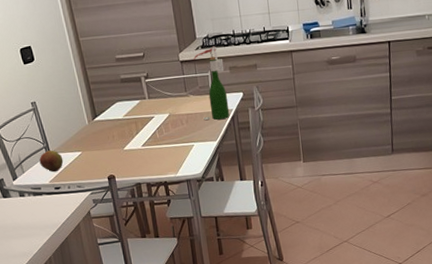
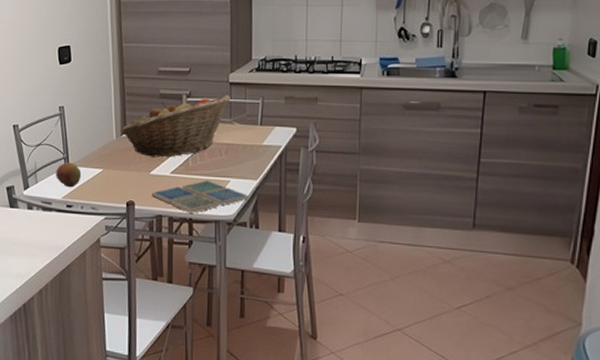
fruit basket: none [91,71,184,135] -> present [120,94,231,157]
drink coaster: none [129,147,212,177] -> present [152,180,249,213]
wine bottle: present [194,46,230,120] -> none [245,70,279,155]

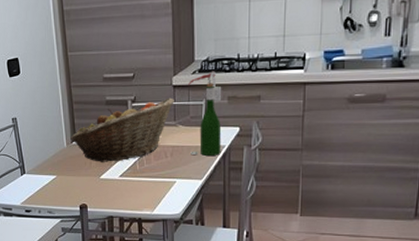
apple: present [56,162,82,188] -> none [14,171,37,194]
drink coaster: present [152,180,249,213] -> none [103,181,194,213]
wine bottle: none [245,70,279,155] -> present [188,71,222,156]

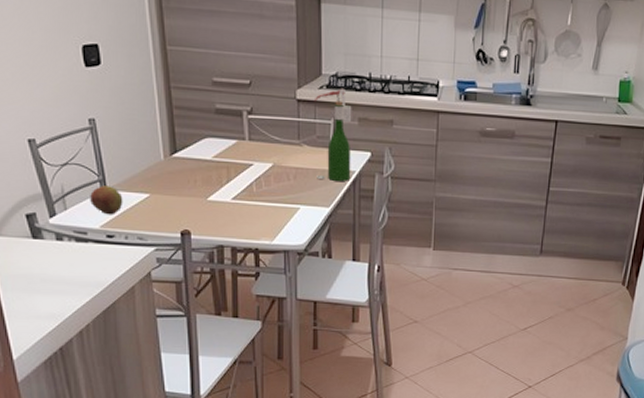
apple: none [14,171,37,194] -> present [90,185,123,215]
fruit basket: present [70,97,174,162] -> none [169,112,298,182]

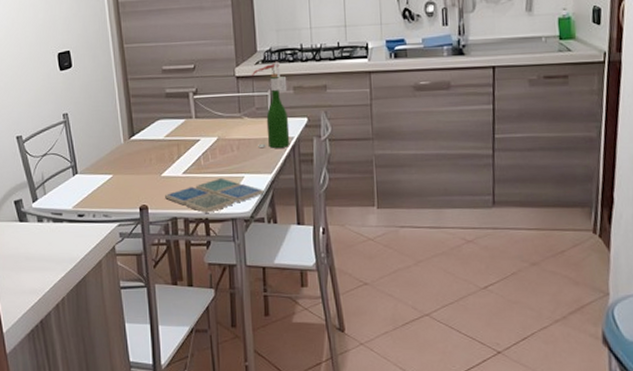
apple: present [90,185,123,215] -> none [64,170,91,197]
drink coaster: none [211,207,320,243] -> present [165,177,264,213]

